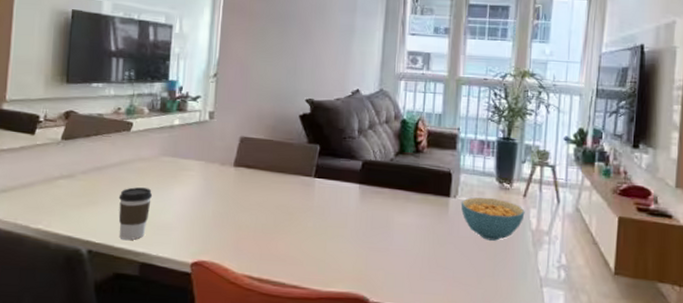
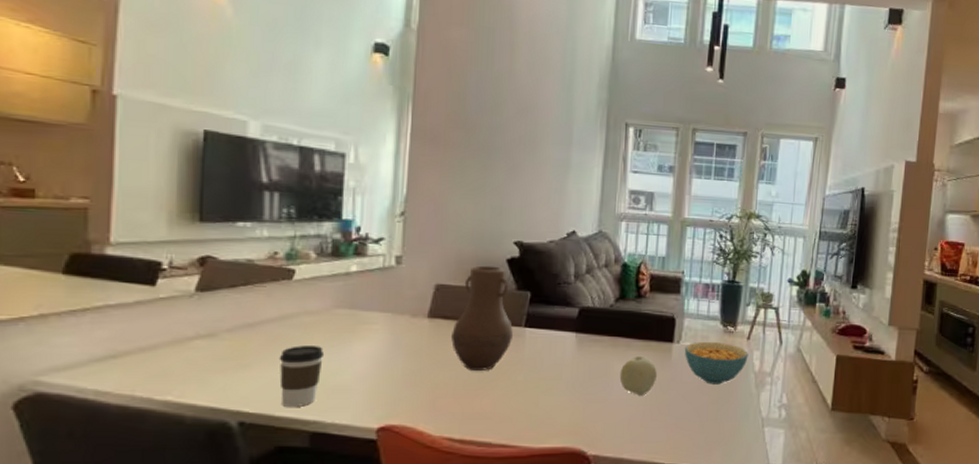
vase: none [252,121,305,216] -> present [451,265,514,370]
fruit: none [399,208,435,248] -> present [619,355,657,396]

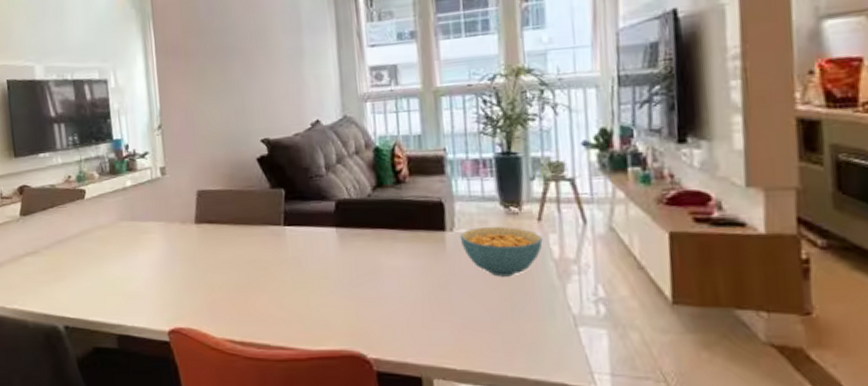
coffee cup: present [279,346,325,408] -> none [84,256,118,313]
vase: present [451,265,514,370] -> none [218,166,275,273]
fruit: present [619,355,657,396] -> none [389,247,432,293]

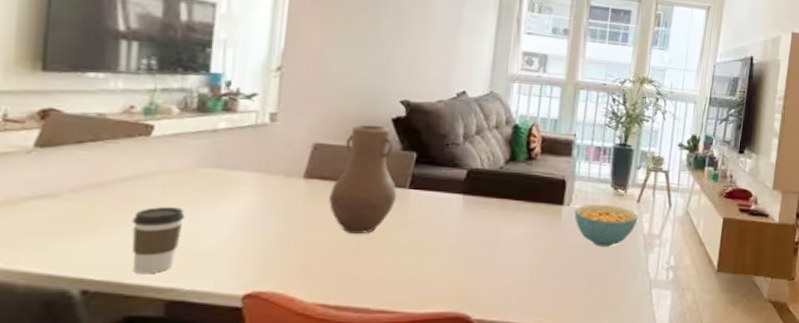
coffee cup: none [84,256,118,313] -> present [131,207,186,275]
vase: none [218,166,275,273] -> present [329,124,397,233]

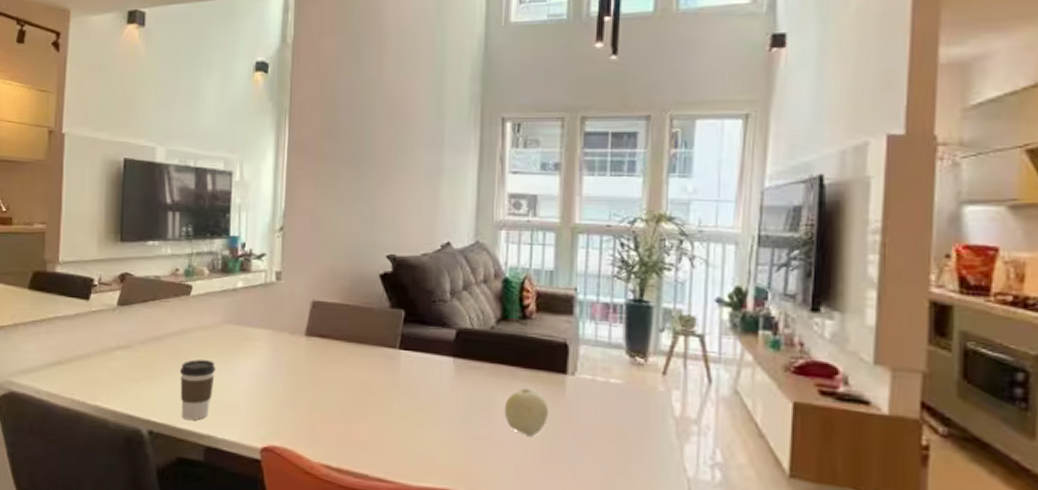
vase: present [329,124,397,233] -> none [327,281,388,395]
fruit: none [507,218,546,258] -> present [504,387,548,436]
cereal bowl: present [574,204,638,247] -> none [581,374,665,430]

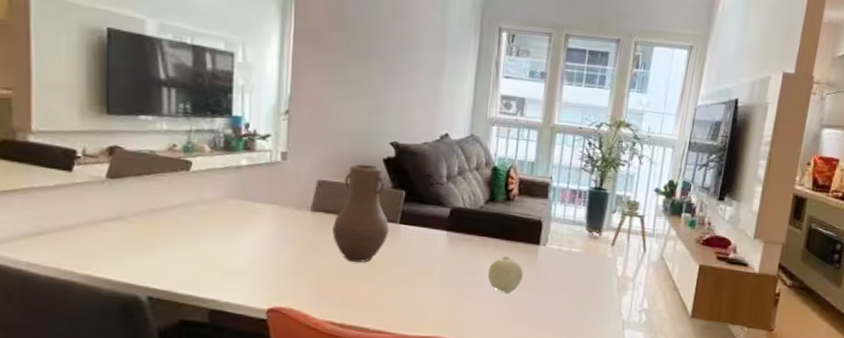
coffee cup: present [179,359,216,421] -> none [180,231,220,287]
vase: none [327,281,388,395] -> present [332,164,390,262]

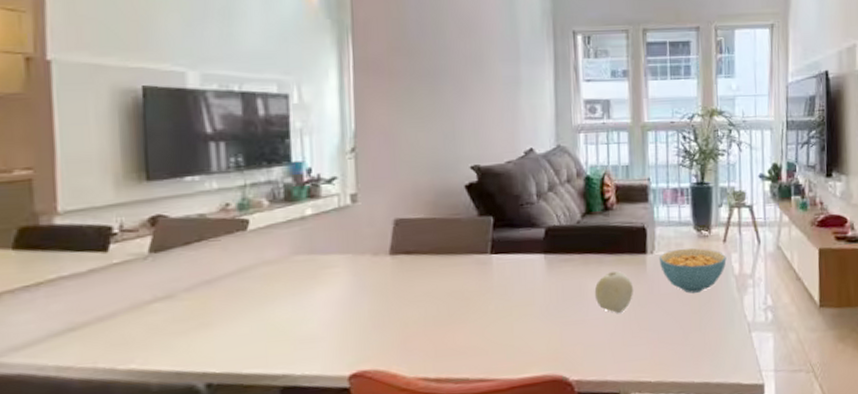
vase: present [332,164,390,262] -> none [416,194,480,305]
cereal bowl: none [550,245,612,287] -> present [658,248,727,294]

